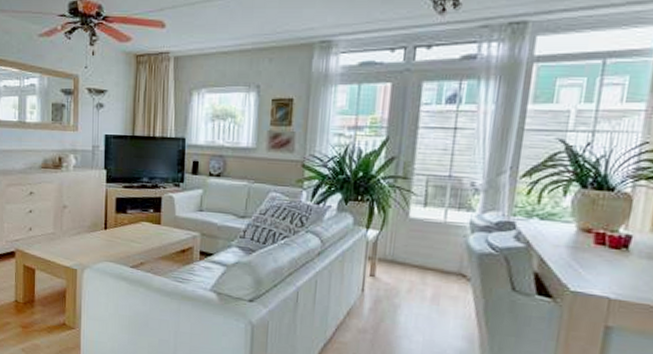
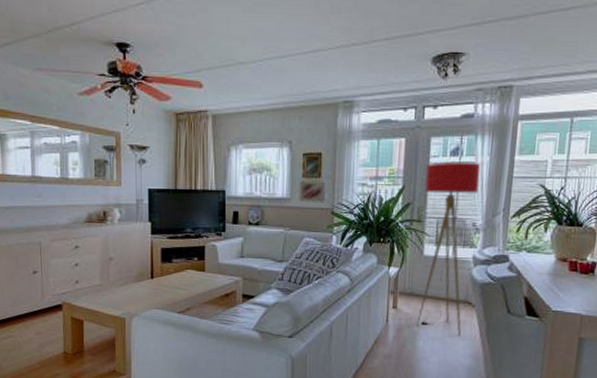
floor lamp: none [397,110,484,313] -> present [416,161,481,336]

